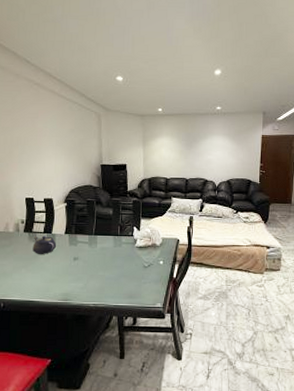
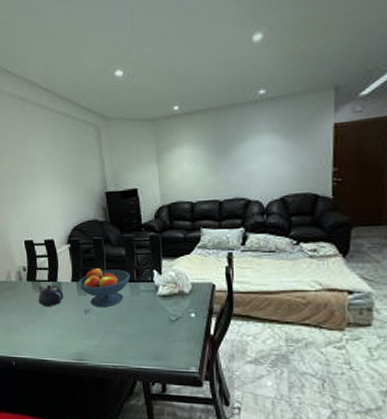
fruit bowl: none [70,224,115,256] -> present [78,268,130,308]

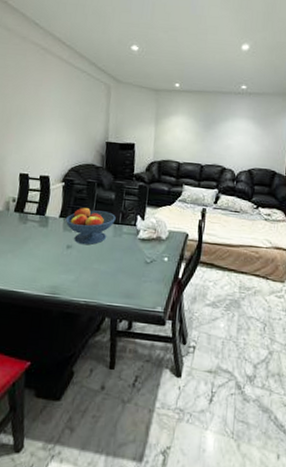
teapot: present [38,284,64,306] -> none [21,217,50,239]

